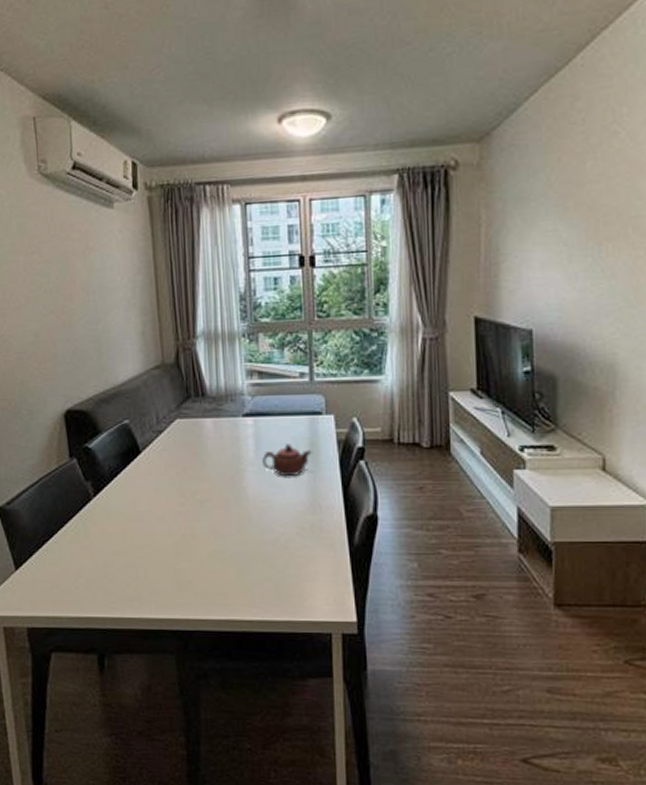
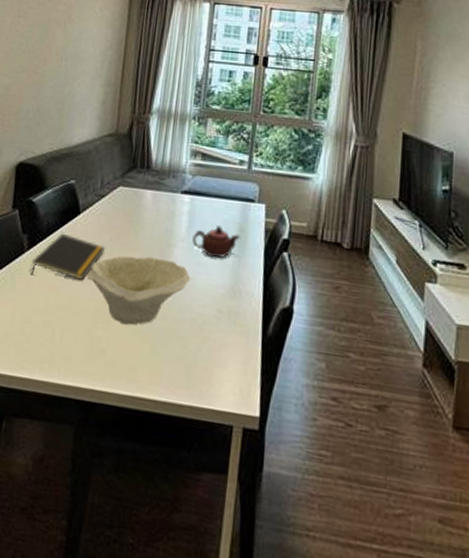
notepad: none [100,474,173,521] -> present [31,233,105,281]
bowl: none [160,485,266,554] -> present [87,256,190,326]

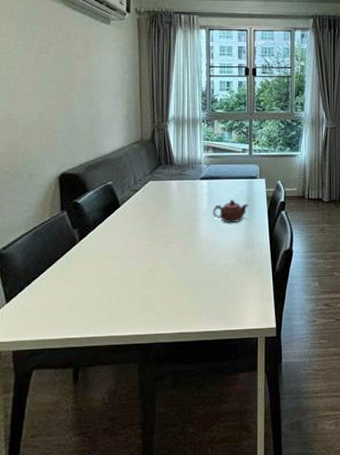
notepad: present [31,233,105,281] -> none [84,223,144,260]
bowl: present [87,256,190,326] -> none [133,230,214,283]

